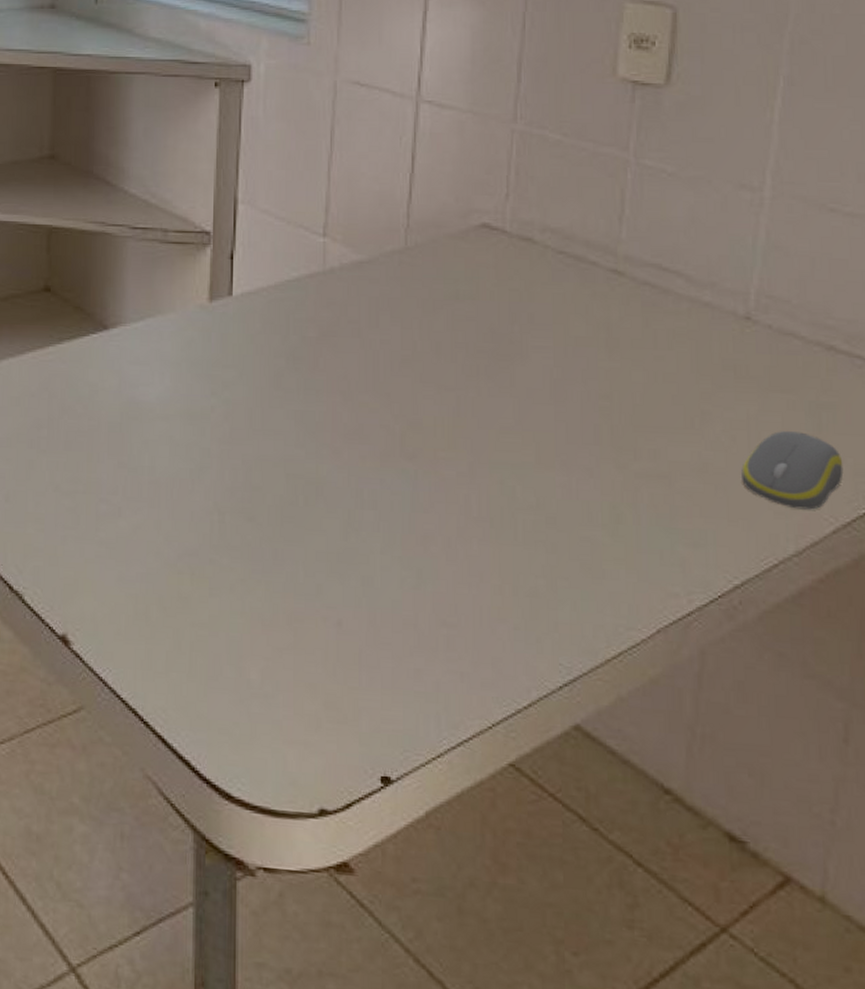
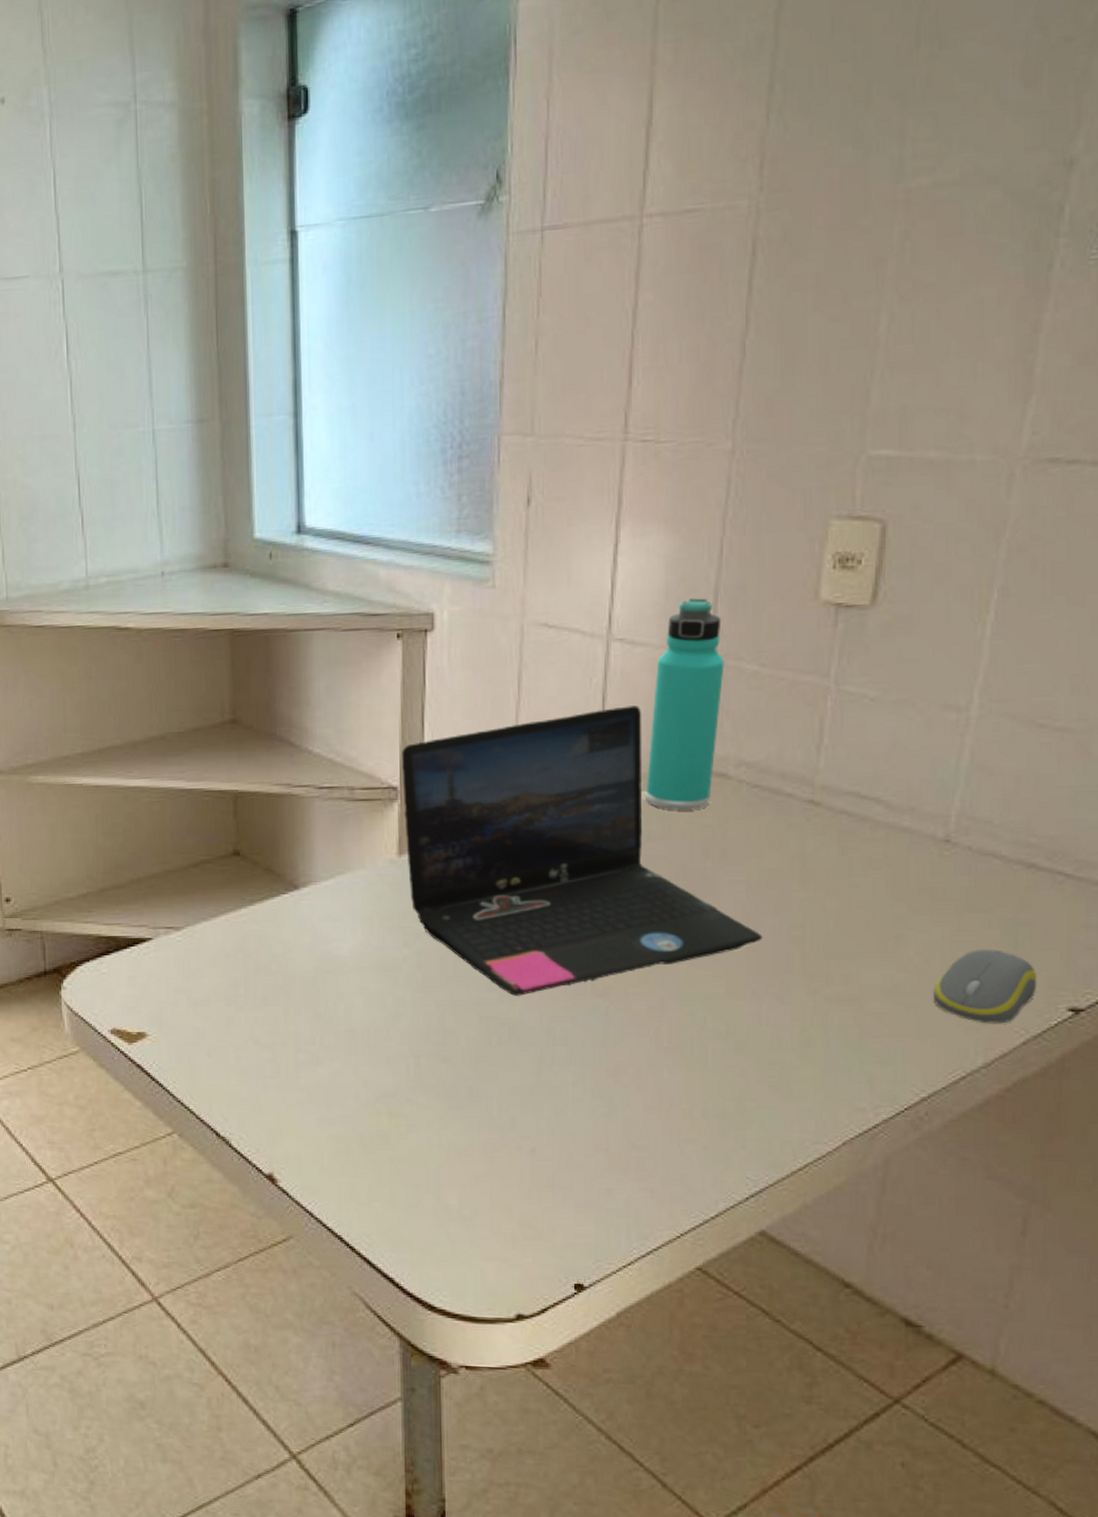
laptop: none [216,166,571,454] -> present [402,706,763,996]
thermos bottle: none [454,67,529,272] -> present [645,598,725,810]

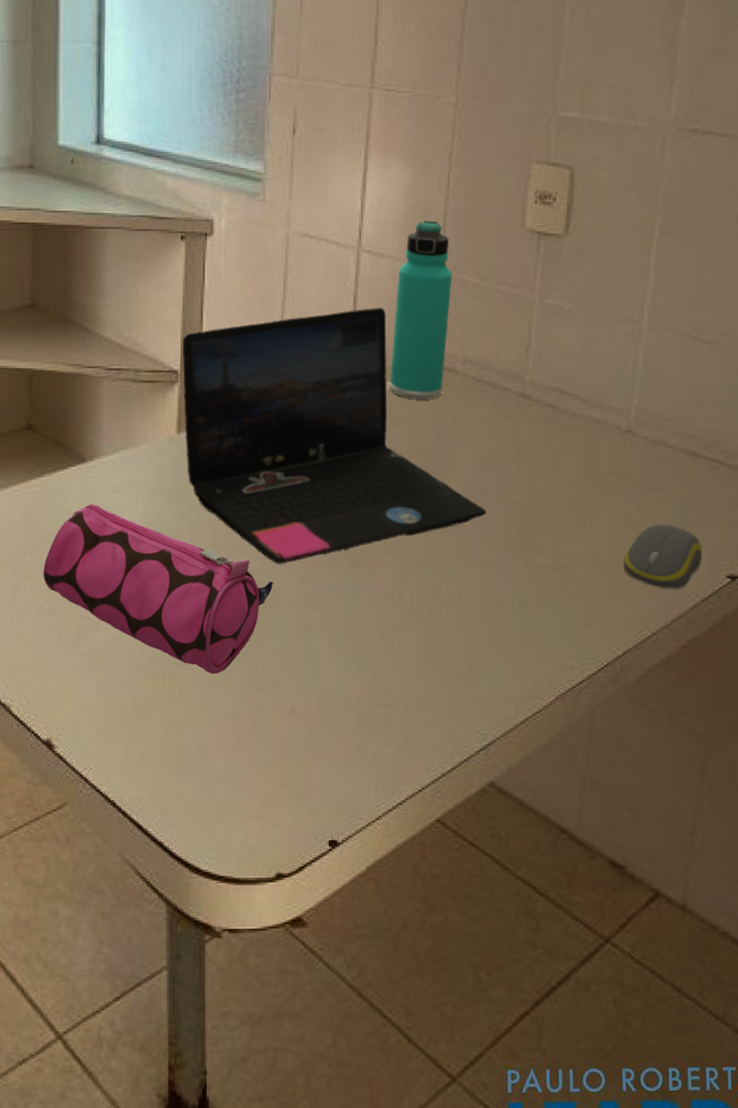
pencil case: none [258,934,509,1112] -> present [43,504,273,675]

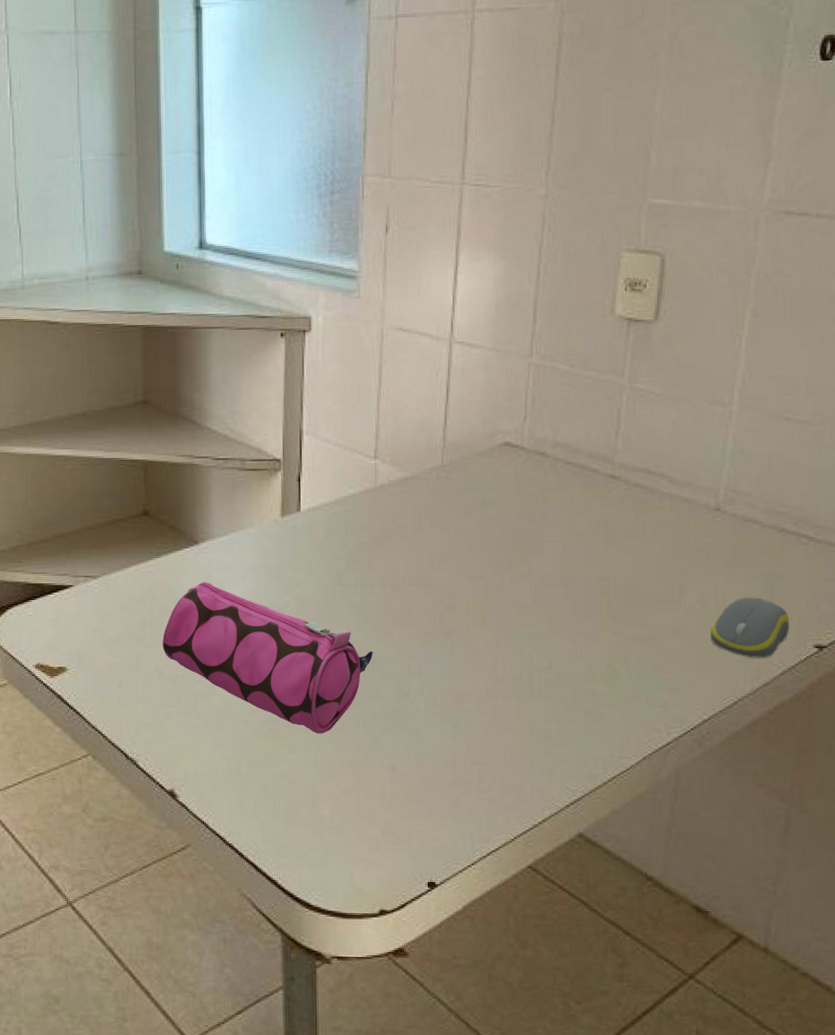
laptop: present [183,308,487,564] -> none [284,396,576,635]
thermos bottle: present [390,220,452,399] -> none [482,311,543,482]

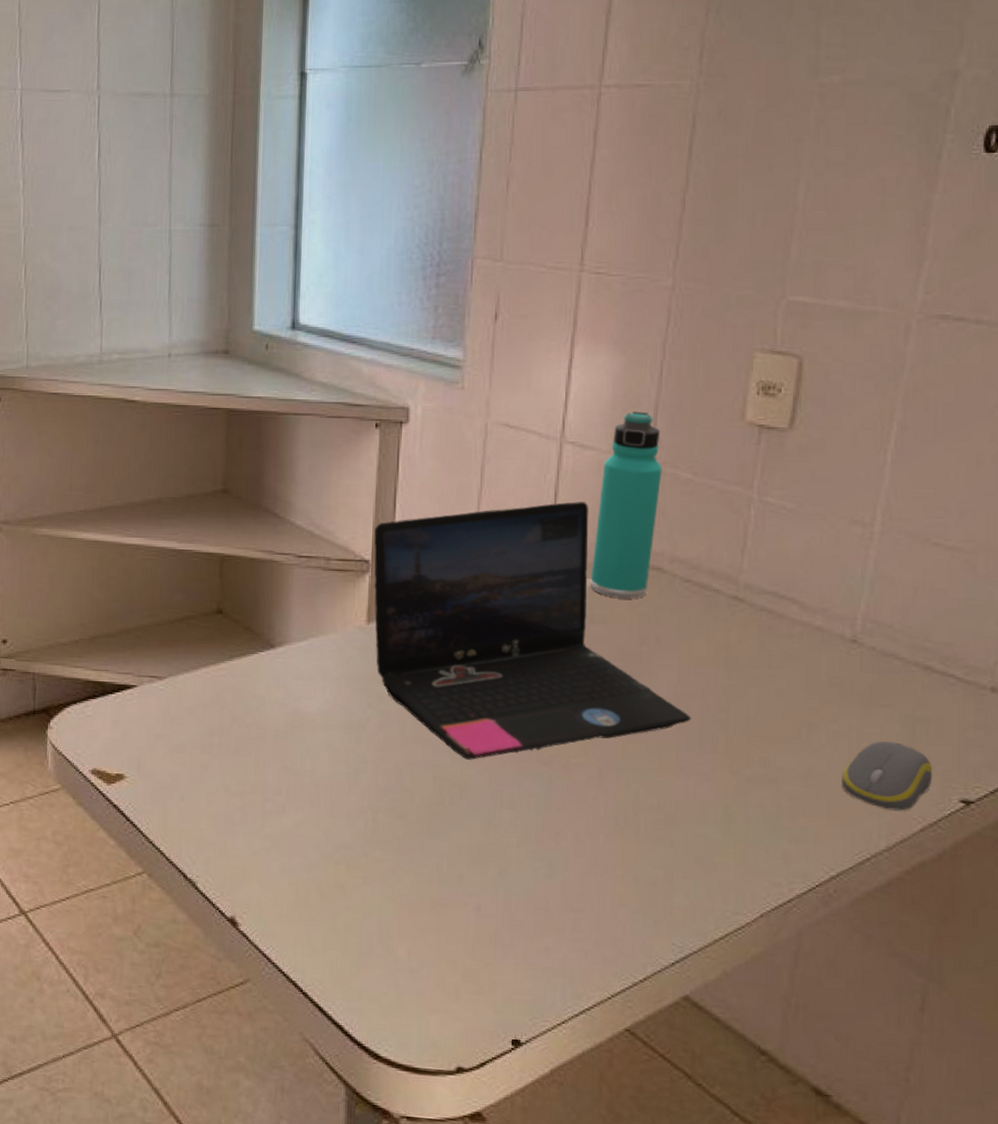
pencil case: present [162,582,373,735] -> none [230,690,461,866]
laptop: none [284,396,576,635] -> present [374,501,691,760]
thermos bottle: none [482,311,543,482] -> present [590,411,662,598]

